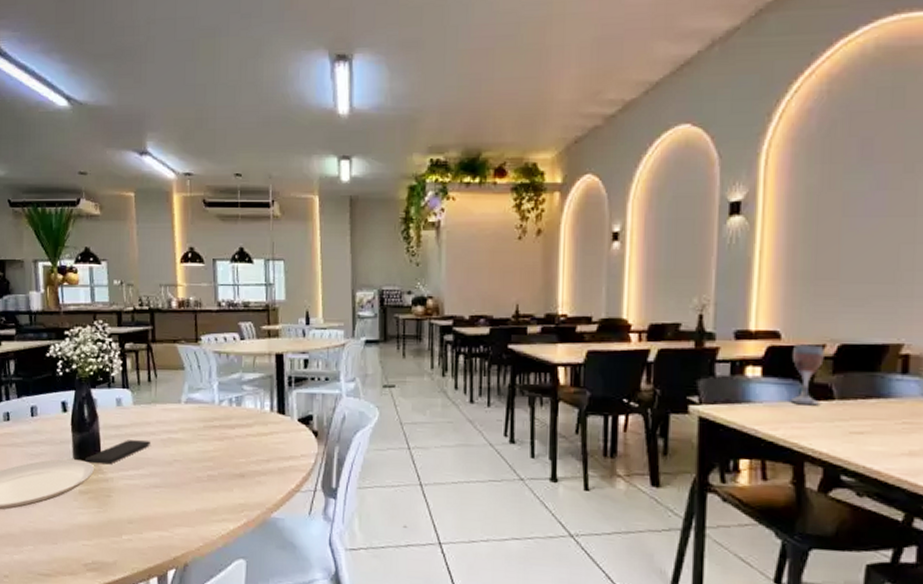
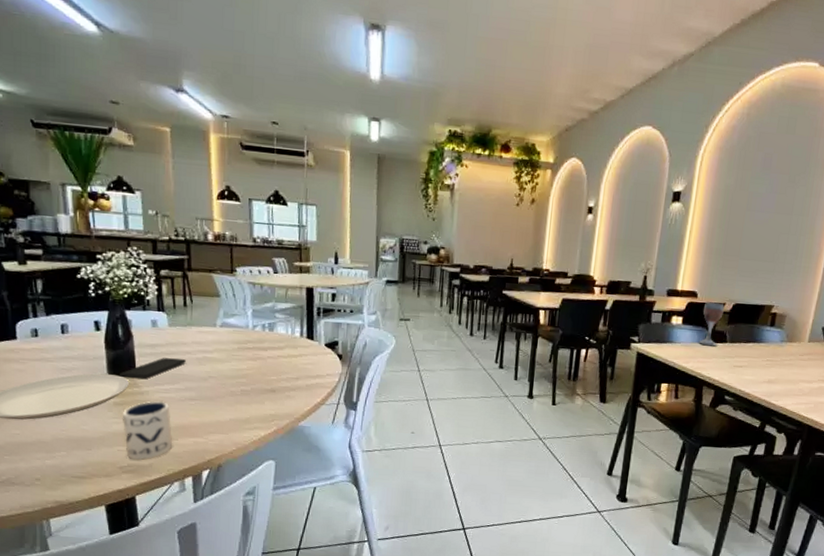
cup: none [87,488,138,557] -> present [122,400,173,460]

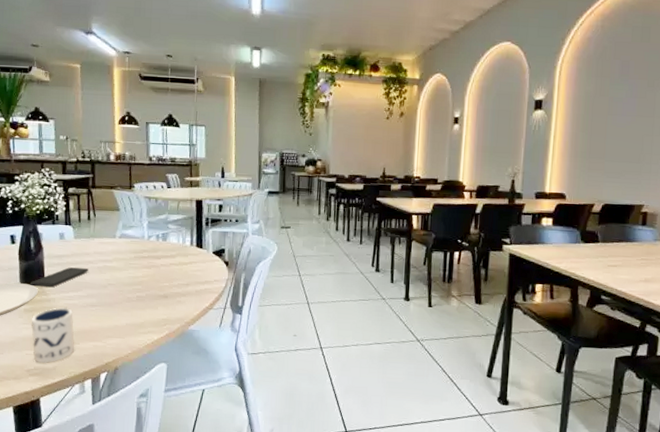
cup: present [698,302,724,347] -> none [570,203,594,247]

